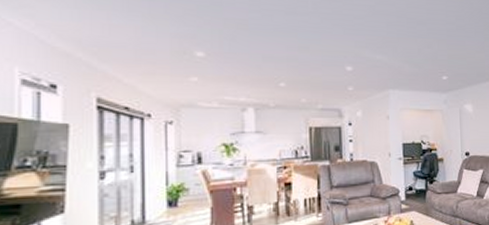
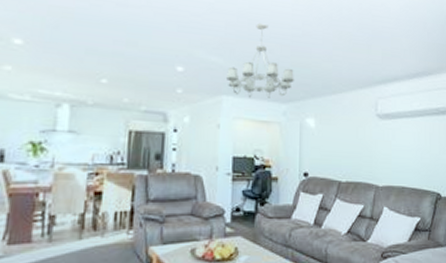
chandelier: none [391,21,452,90] -> present [227,22,294,98]

